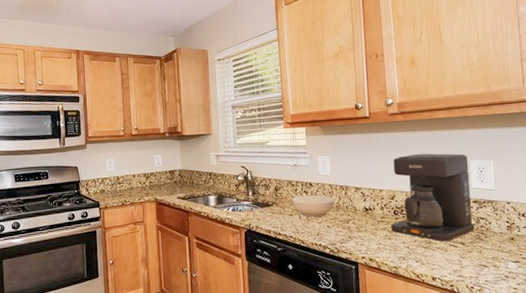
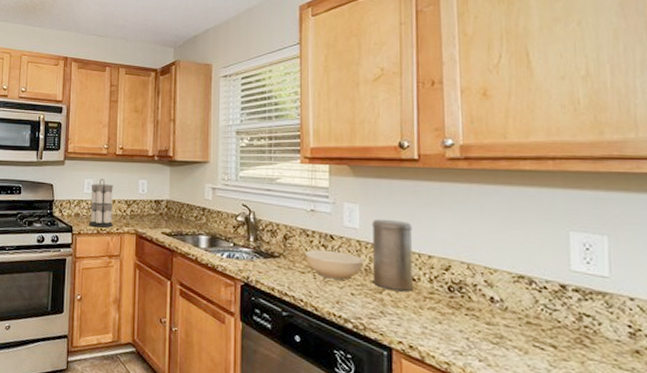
spice rack: none [112,157,135,200] -> present [88,179,113,228]
canister: none [339,165,371,220] -> present [371,219,415,292]
coffee maker: present [390,153,475,242] -> none [442,214,574,340]

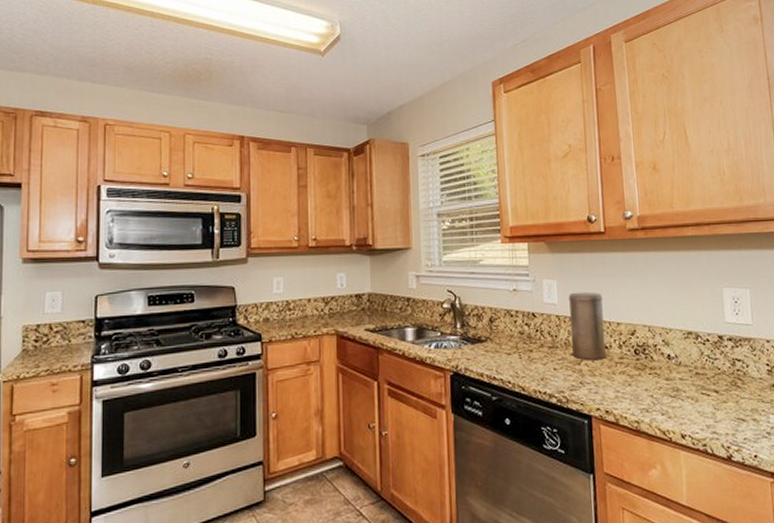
spice rack: present [88,179,113,228] -> none [280,276,310,332]
bowl: present [304,249,364,280] -> none [510,328,564,357]

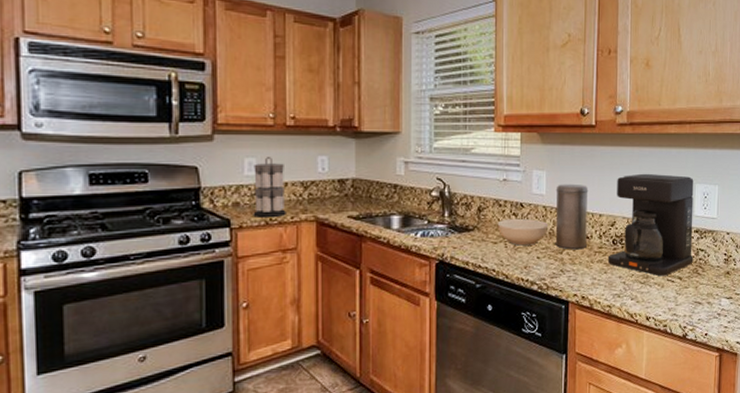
spice rack: none [280,276,310,332] -> present [253,157,286,217]
bowl: none [510,328,564,357] -> present [497,218,549,246]
coffee maker: none [630,278,730,389] -> present [607,173,694,276]

